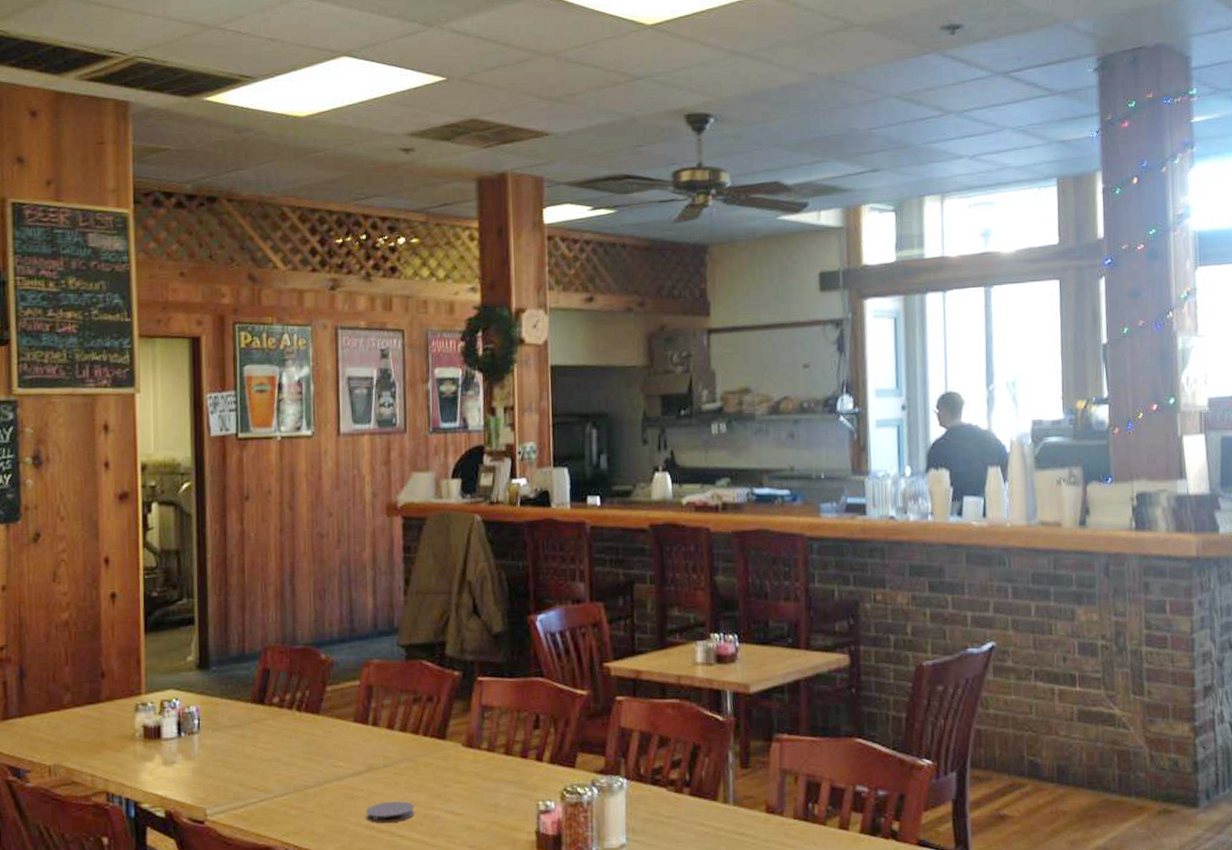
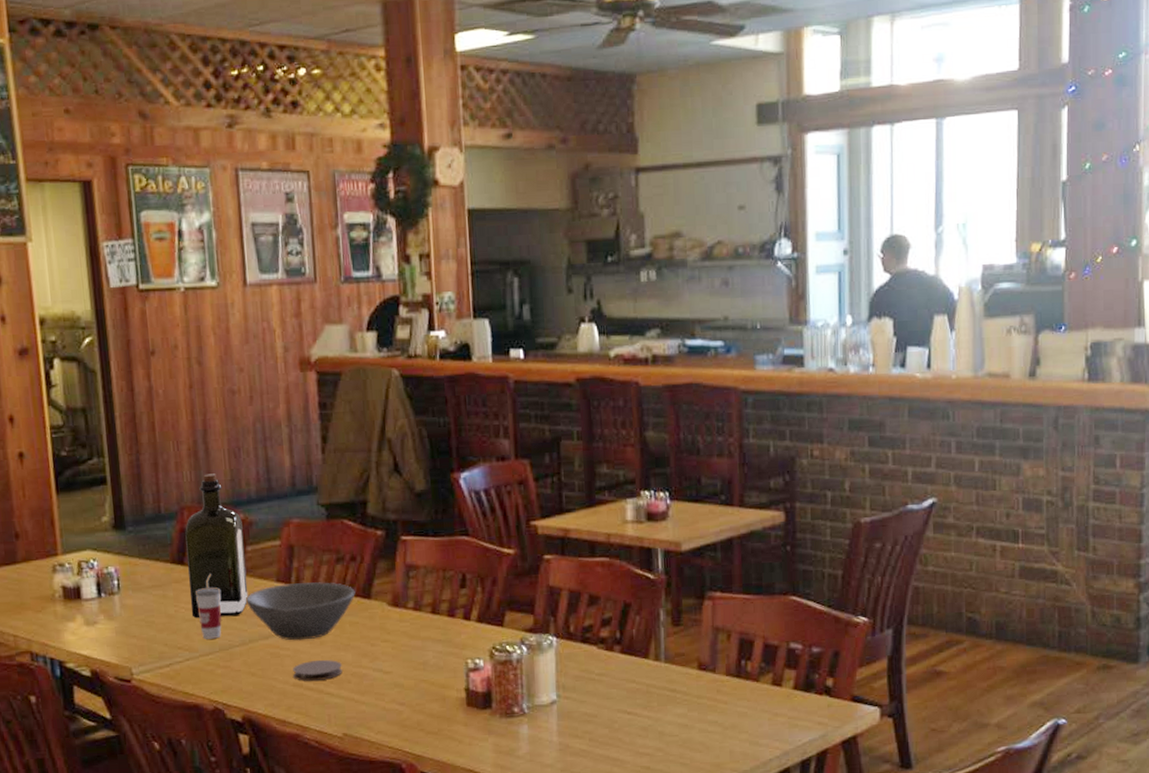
liquor: none [267,614,326,759] -> present [185,474,249,619]
cup: none [274,714,299,780] -> present [196,574,222,639]
bowl: none [322,722,431,782] -> present [245,582,356,641]

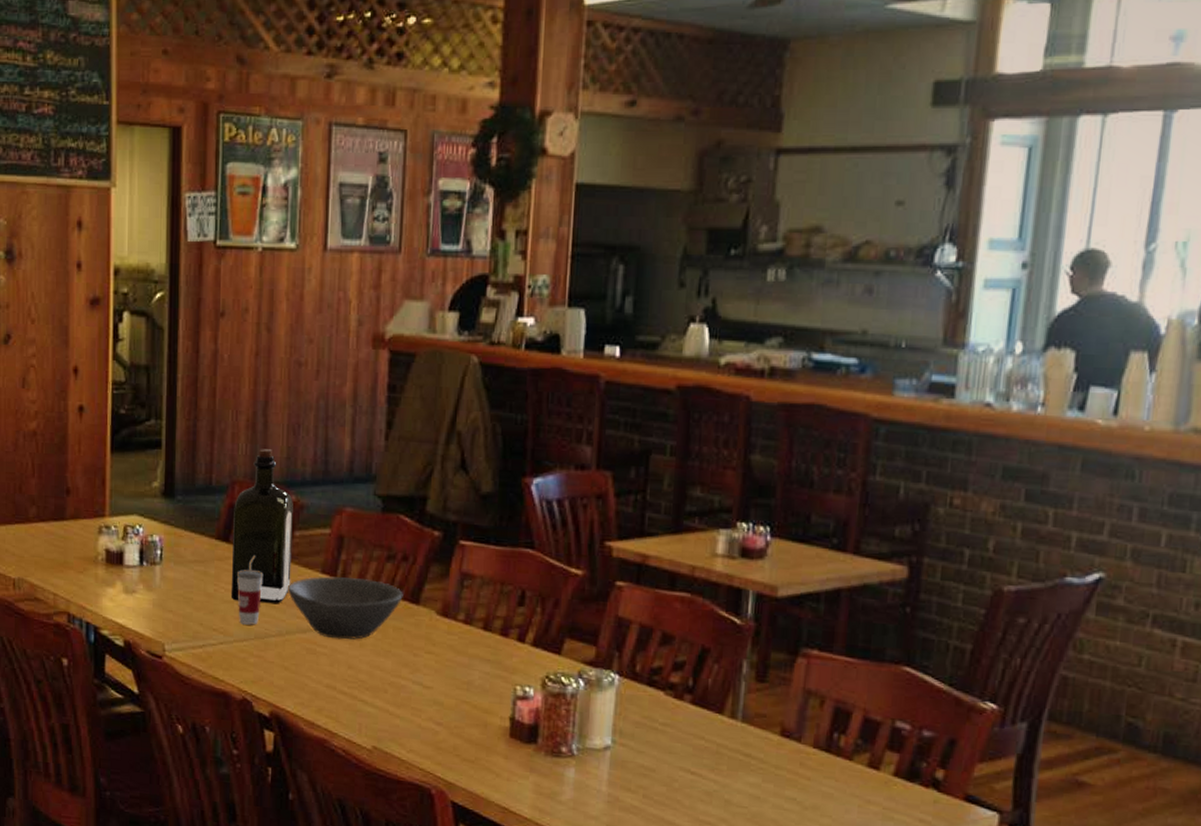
coaster: present [293,659,342,681] -> none [328,662,380,686]

